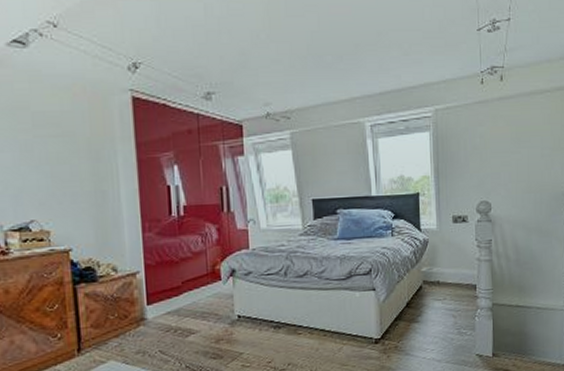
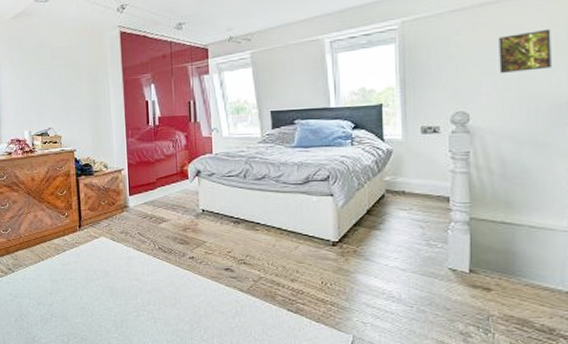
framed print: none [513,125,551,166] -> present [499,28,551,74]

